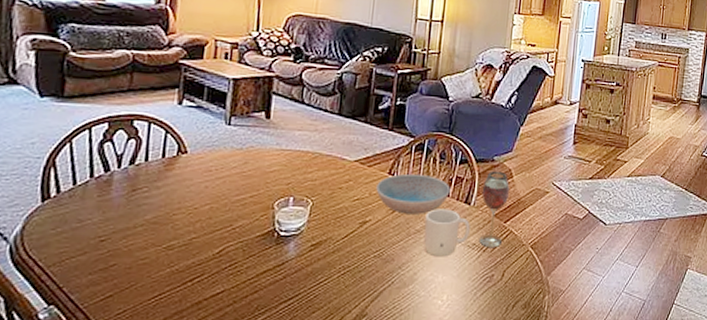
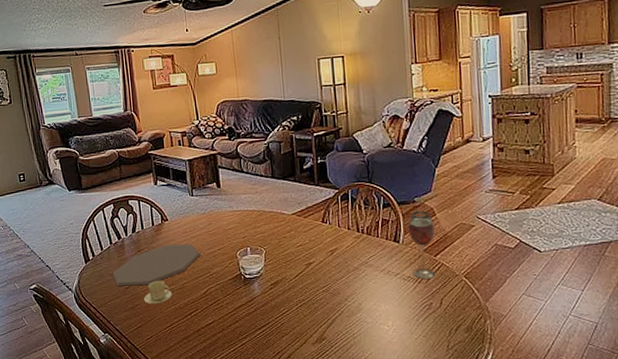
placemat: none [83,185,225,238] -> present [112,244,201,286]
cup and saucer: none [125,232,171,266] -> present [144,280,172,305]
dish: present [376,173,451,214] -> none [314,220,379,255]
mug: present [423,209,470,257] -> none [360,248,403,289]

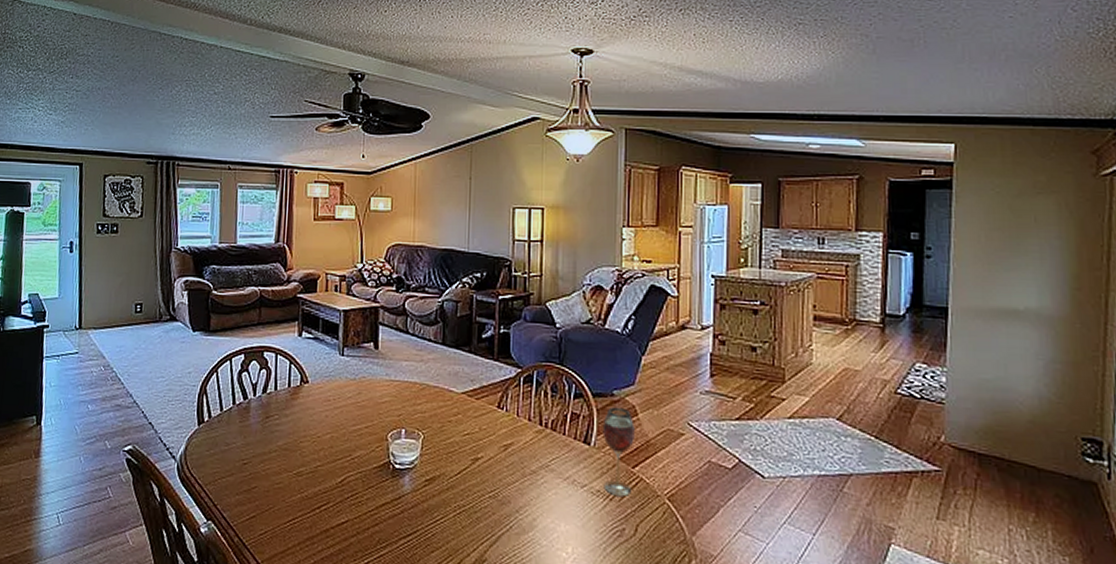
placemat: present [112,244,201,286] -> none [229,414,343,463]
cup and saucer: present [144,280,172,305] -> none [264,458,301,490]

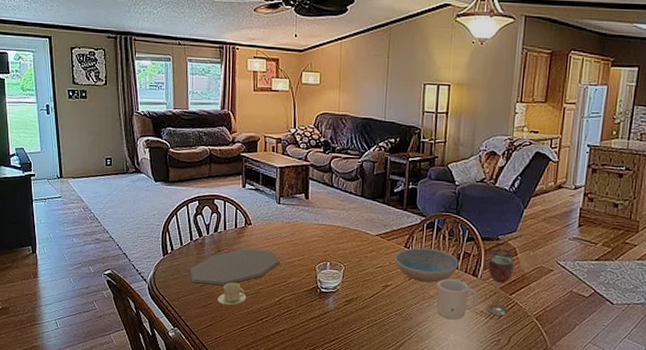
placemat: none [229,414,343,463] -> present [189,249,280,286]
cup and saucer: none [264,458,301,490] -> present [218,282,247,306]
dish: none [486,407,566,454] -> present [395,247,459,283]
mug: none [540,448,592,503] -> present [436,279,478,320]

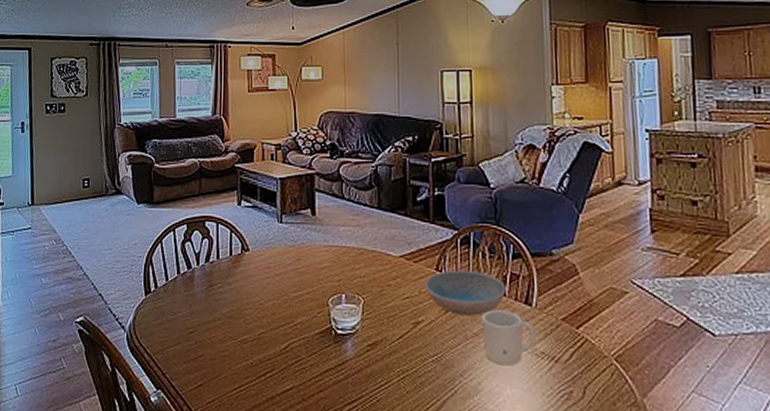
placemat: present [189,249,280,286] -> none [176,282,284,331]
cup and saucer: present [218,282,247,306] -> none [210,326,245,357]
wineglass: present [486,248,514,316] -> none [543,266,577,358]

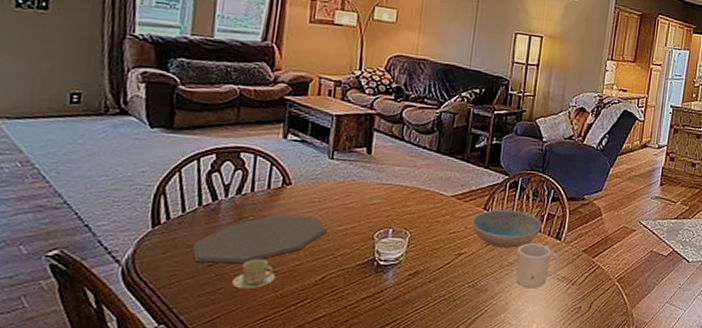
placemat: none [176,282,284,331] -> present [191,215,327,264]
cup and saucer: none [210,326,245,357] -> present [232,258,276,290]

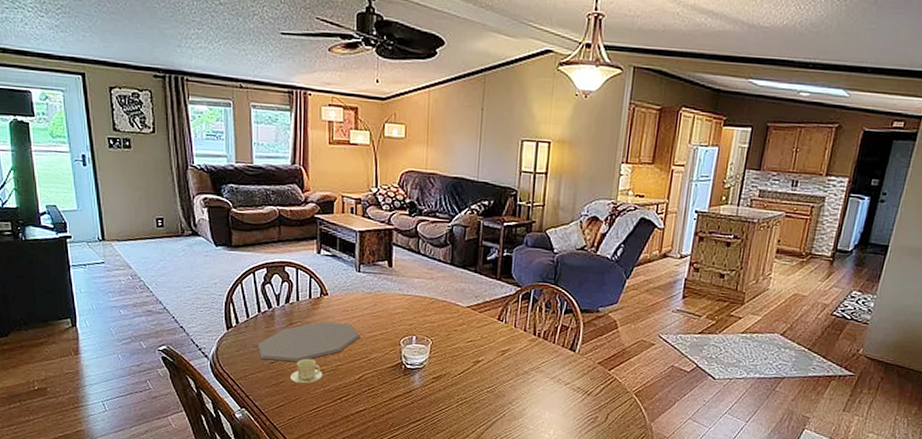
dish: present [471,209,542,248] -> none [487,320,556,358]
mug: present [515,243,560,289] -> none [531,353,575,397]

